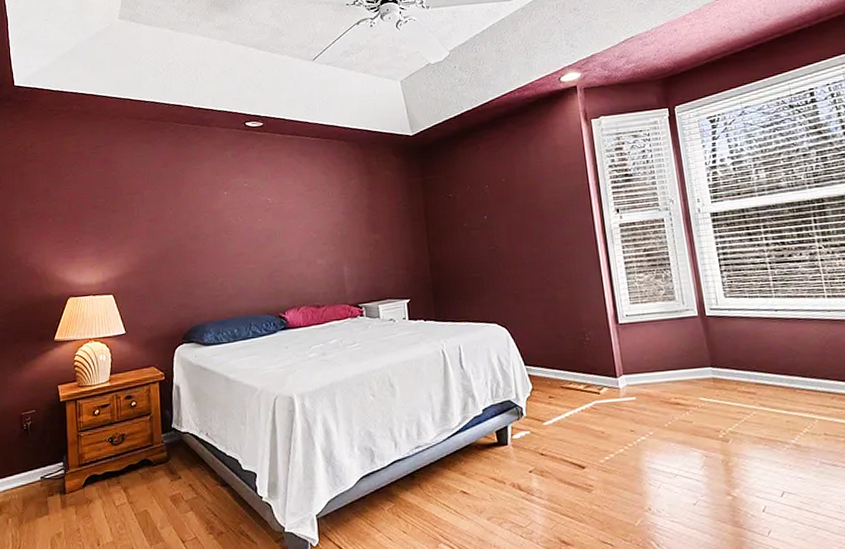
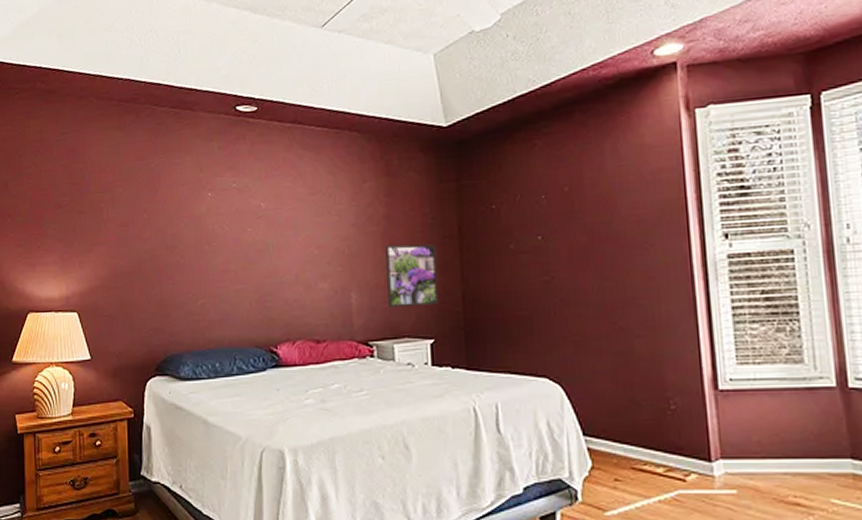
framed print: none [369,226,412,277] -> present [386,244,439,308]

